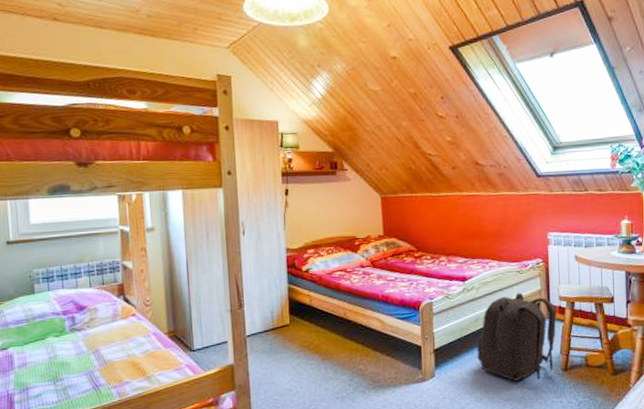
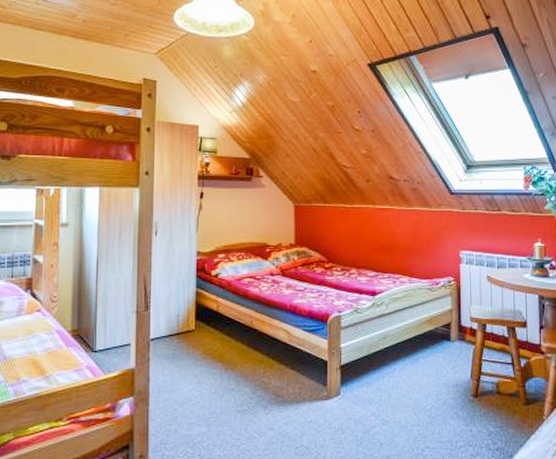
backpack: present [477,292,557,381] -> none [385,311,467,405]

